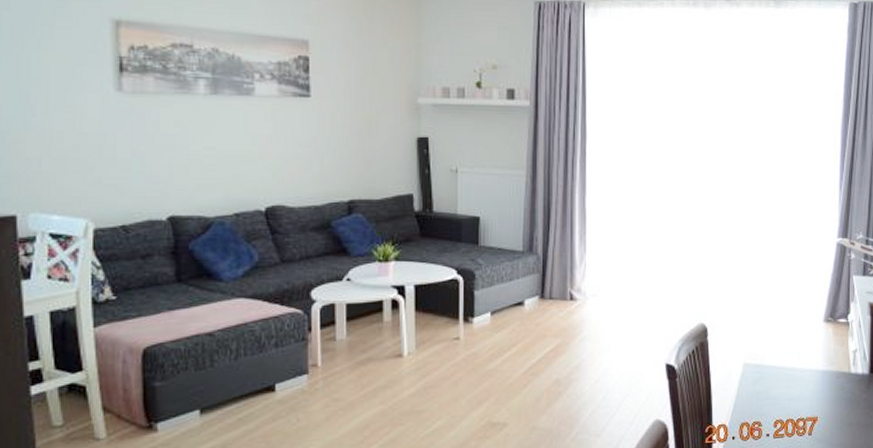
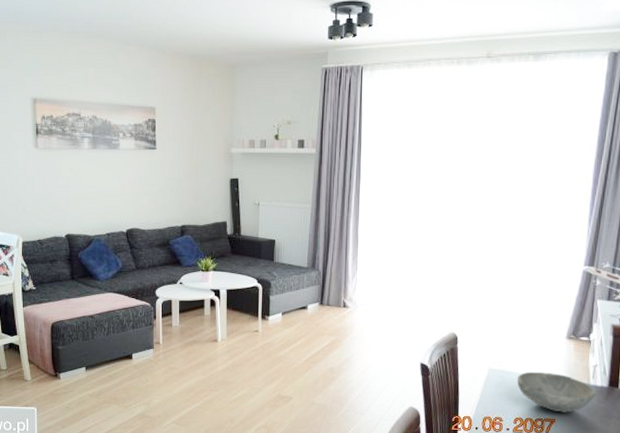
bowl: none [775,362,858,409] -> present [516,371,596,413]

